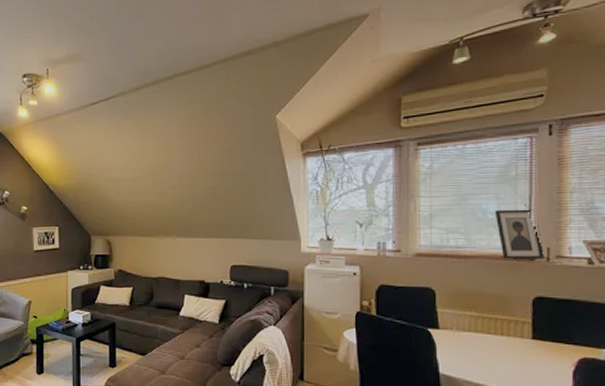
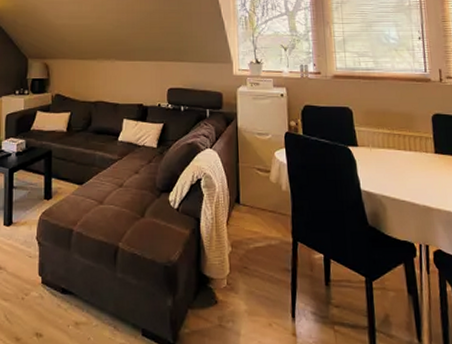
picture frame: present [494,209,545,259] -> none [395,35,439,80]

